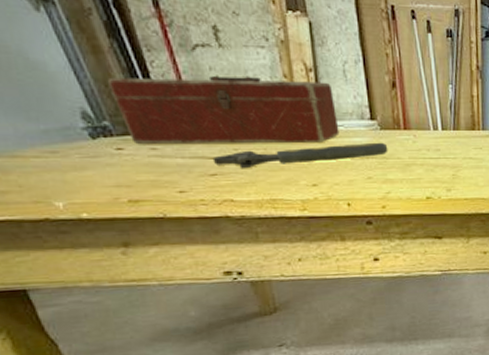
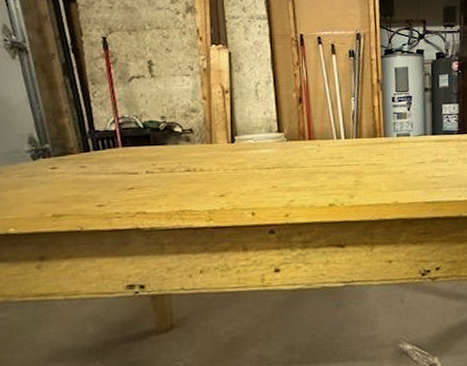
toolbox: present [107,75,340,145] -> none [55,100,249,164]
wrench: present [212,142,388,169] -> none [132,152,293,183]

